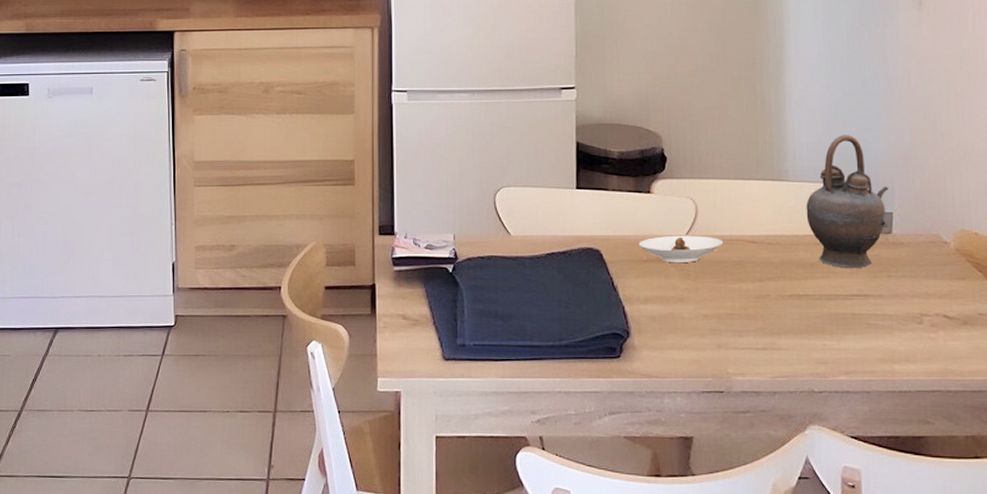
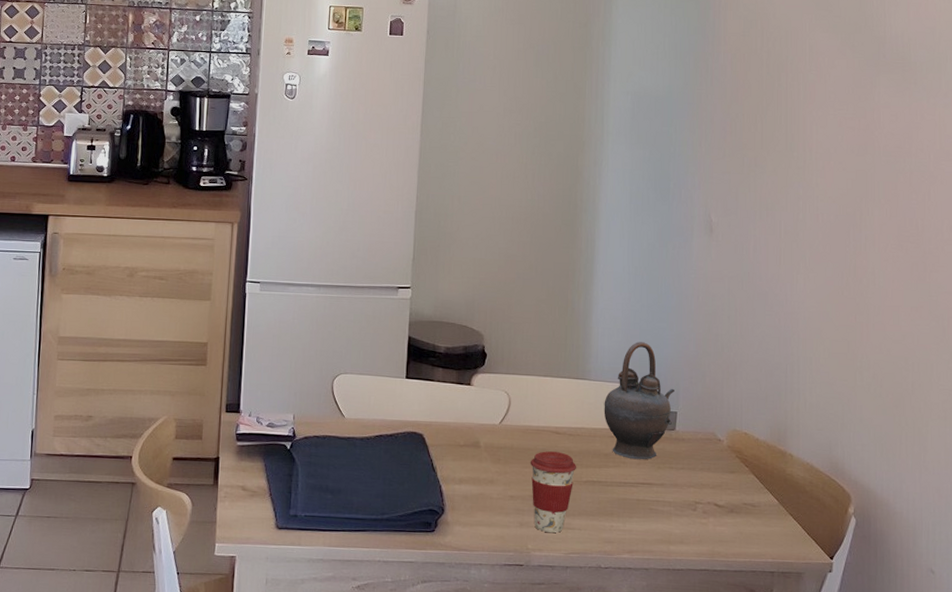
saucer: present [638,235,723,264] -> none [457,424,531,449]
coffee cup: none [724,263,778,354] -> present [530,451,576,533]

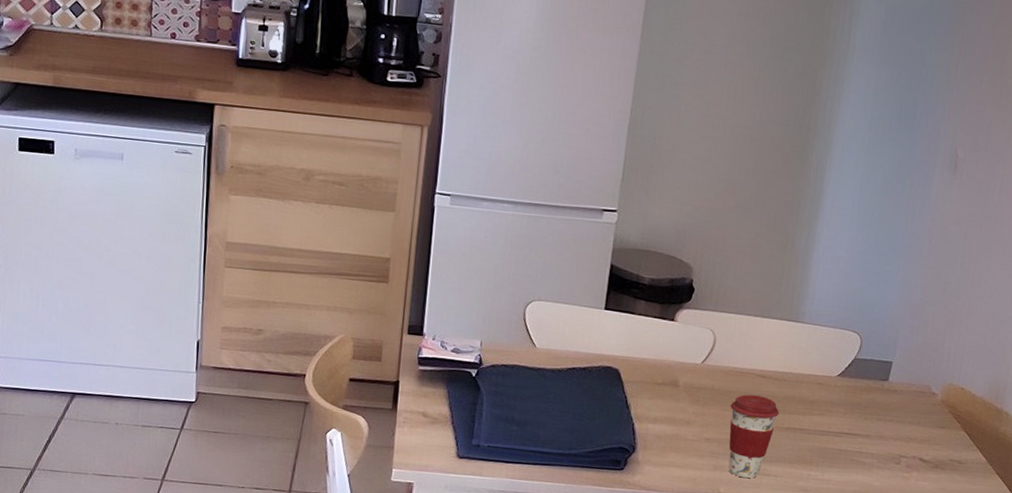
teapot: present [604,342,674,460] -> none [814,285,893,410]

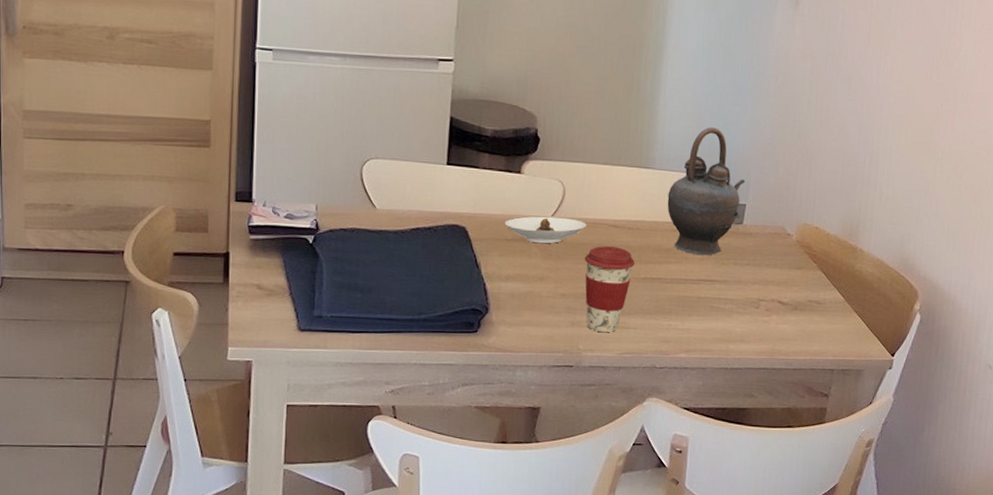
saucer: none [655,362,734,390] -> present [504,216,586,244]
teapot: none [814,285,893,410] -> present [667,127,745,256]

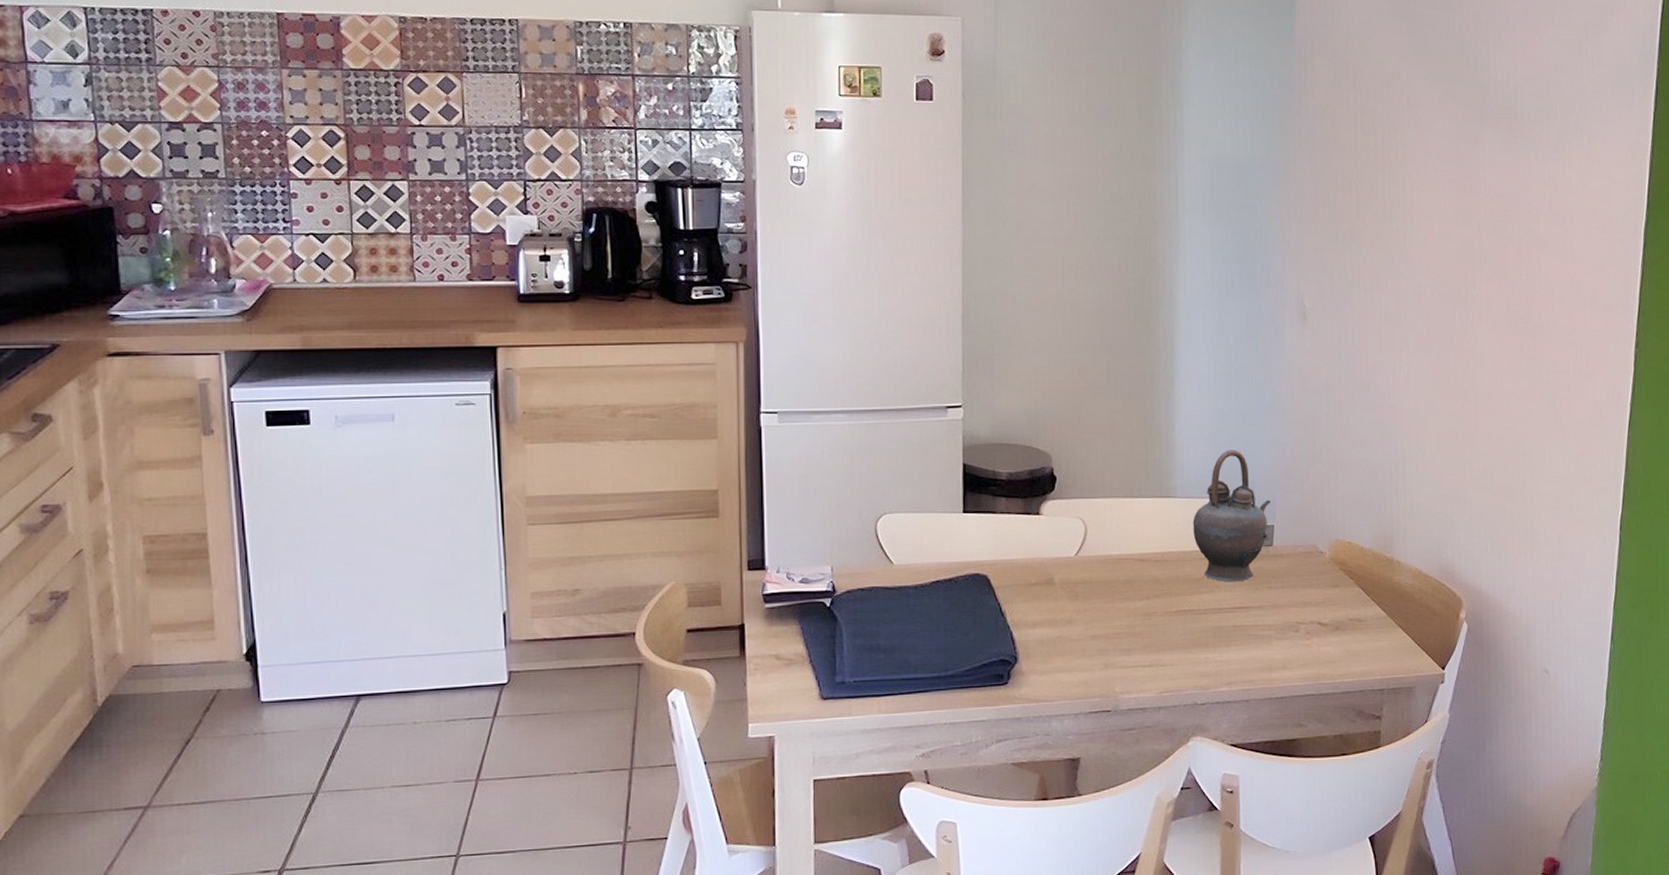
saucer: present [504,216,586,244] -> none [1027,556,1111,585]
coffee cup: present [584,246,635,332] -> none [1112,581,1165,672]

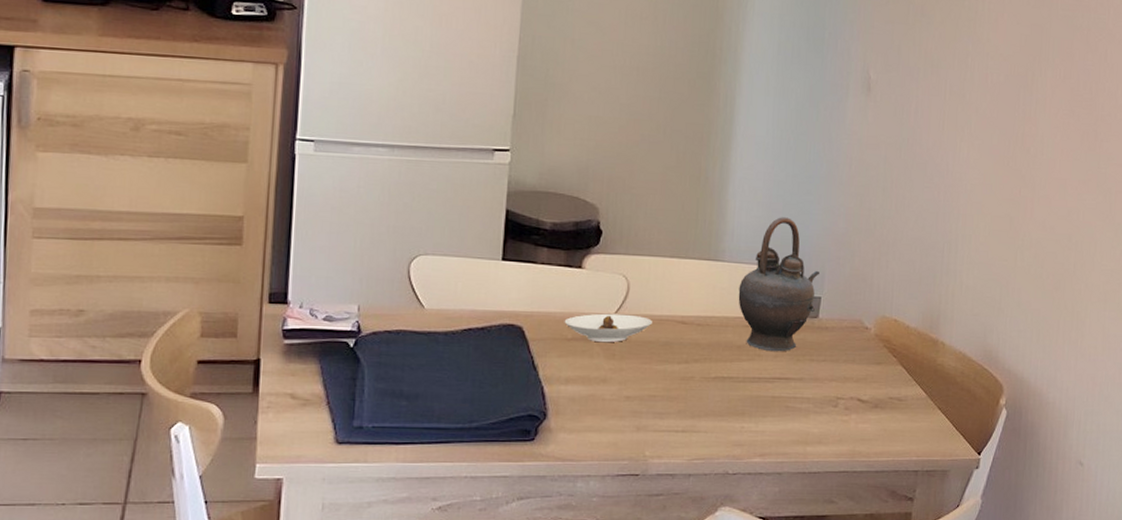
saucer: none [1027,556,1111,585] -> present [564,313,652,343]

